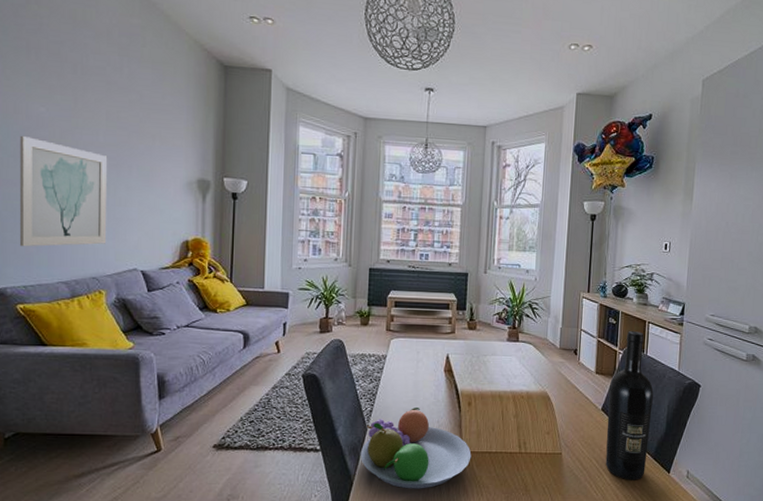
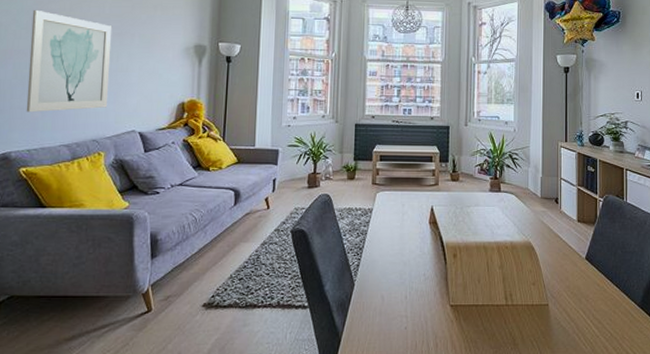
fruit bowl: present [360,408,472,489] -> none [347,261,458,346]
wine bottle: present [605,331,654,480] -> none [592,179,636,331]

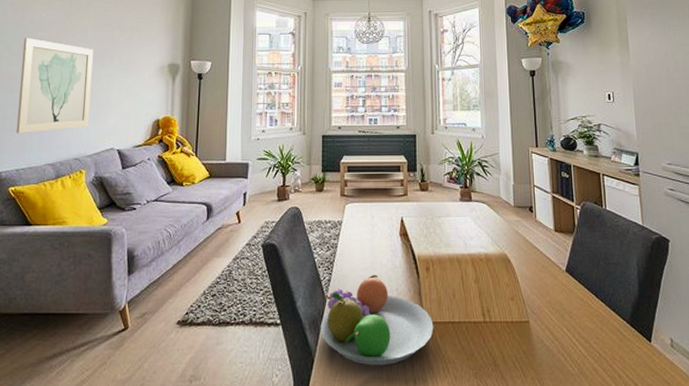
fruit bowl: none [347,261,458,346] -> present [320,275,434,366]

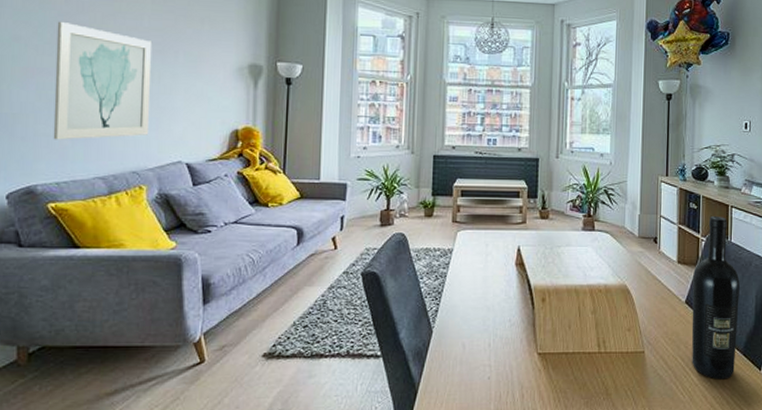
fruit bowl: present [320,275,434,366] -> none [425,306,547,397]
wine bottle: none [571,185,623,351] -> present [691,217,740,380]

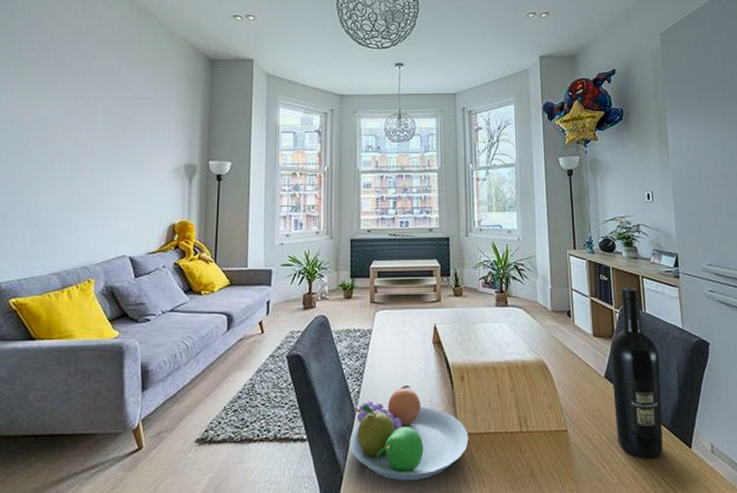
wall art: present [53,21,152,140] -> none [16,136,103,241]
fruit bowl: none [425,306,547,397] -> present [349,386,469,481]

